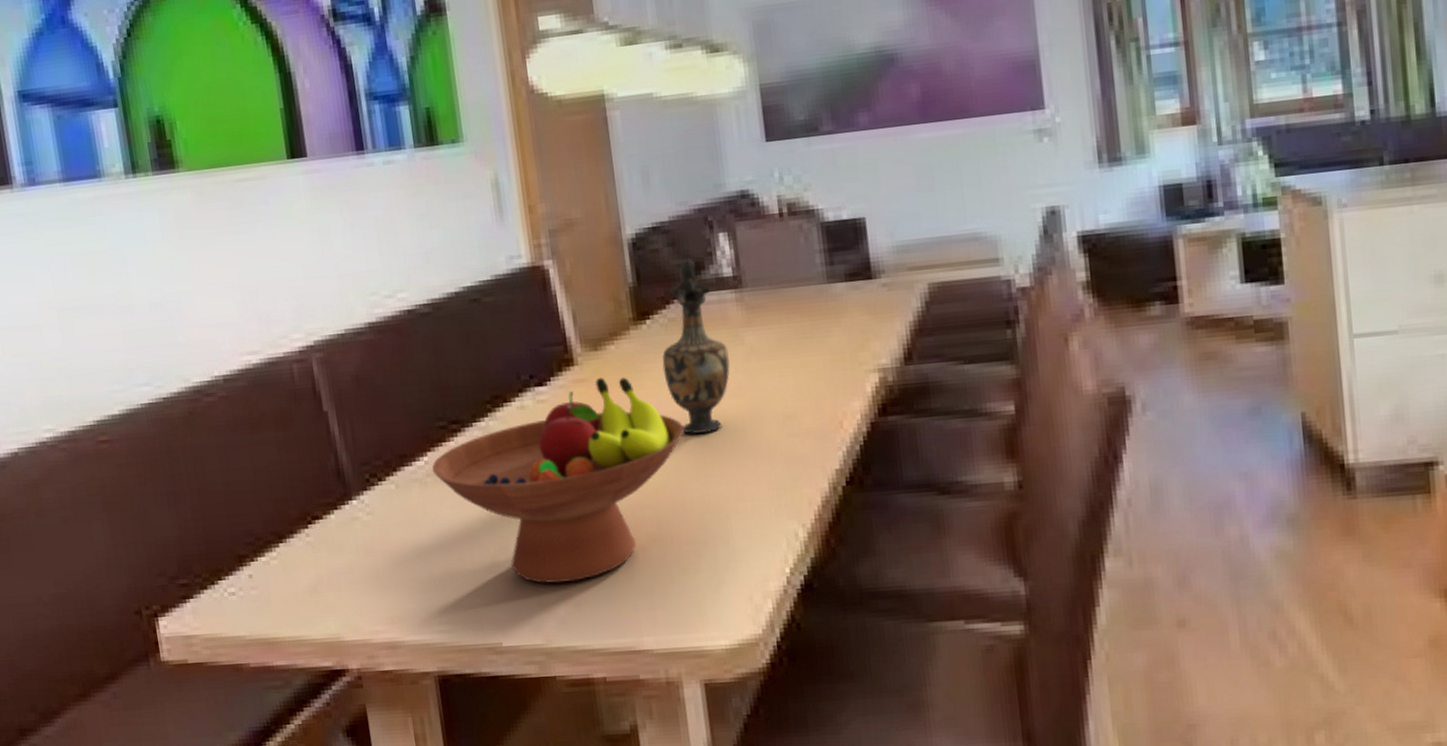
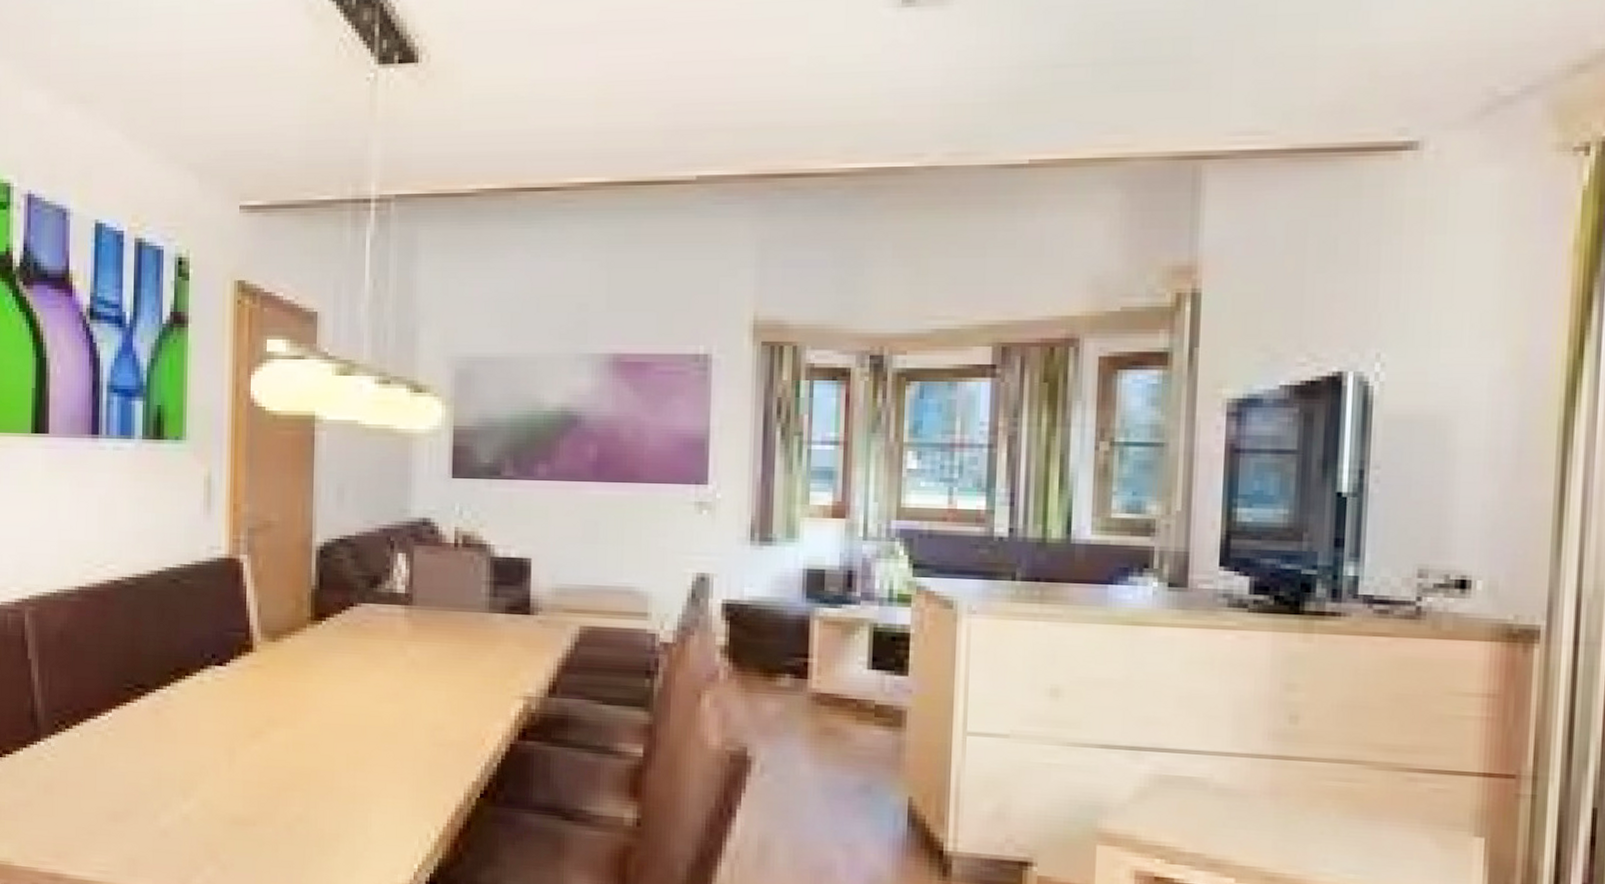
fruit bowl: present [432,377,685,584] -> none [114,666,343,846]
vase: present [662,258,730,434] -> none [331,572,391,731]

